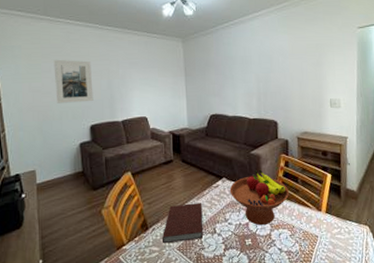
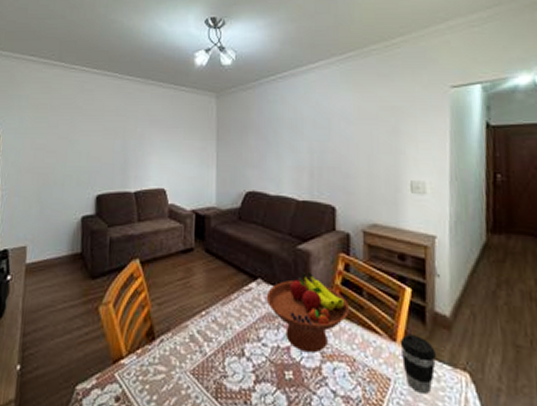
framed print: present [53,59,94,103] -> none [61,112,105,166]
notebook: present [161,203,203,244] -> none [171,309,228,364]
coffee cup: none [324,206,348,243] -> present [400,335,436,394]

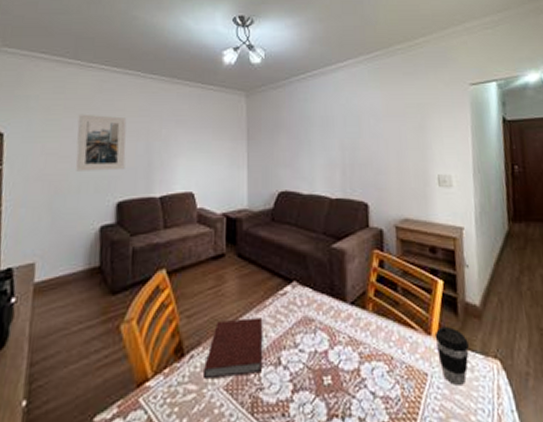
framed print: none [61,112,105,166] -> present [76,114,127,171]
notebook: none [171,309,228,364] -> present [202,317,263,380]
fruit bowl: present [266,271,349,354] -> none [302,270,385,355]

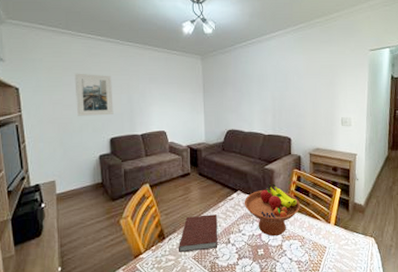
fruit bowl: none [302,270,385,355] -> present [244,183,300,237]
coffee cup: present [434,327,469,385] -> none [332,218,354,253]

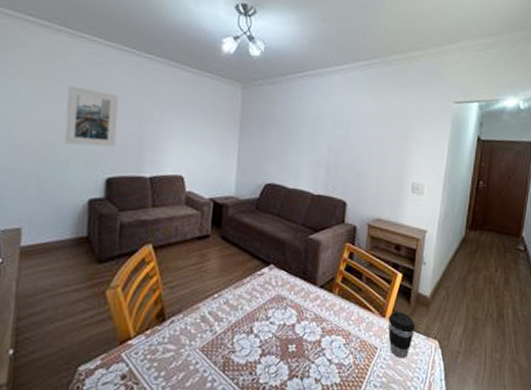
notebook: present [178,214,218,253] -> none [181,292,240,342]
fruit bowl: present [244,183,300,237] -> none [276,258,350,329]
coffee cup: none [332,218,354,253] -> present [388,312,415,358]

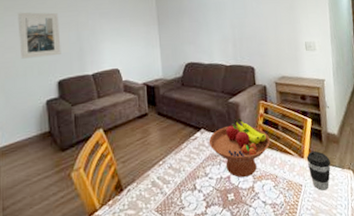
fruit bowl: none [276,258,350,329] -> present [208,118,270,178]

